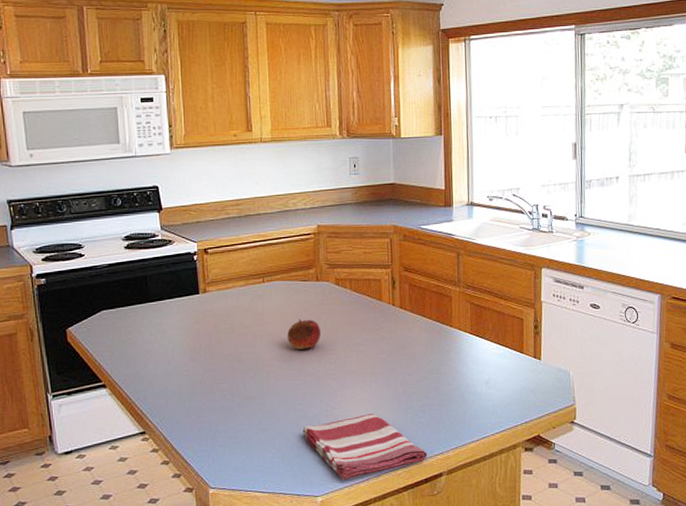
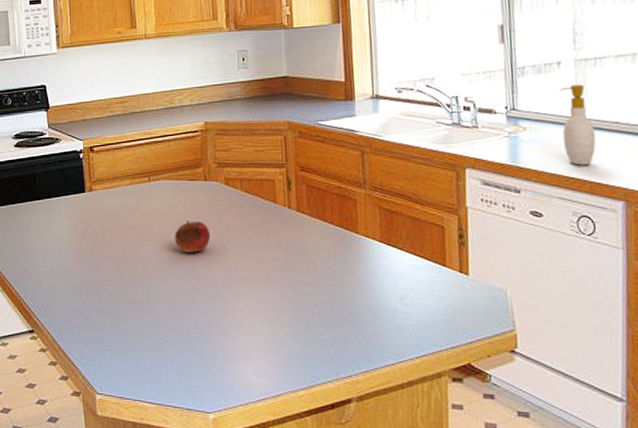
dish towel: present [302,414,427,481] -> none [192,326,333,398]
soap bottle: none [616,196,642,265] -> present [559,84,597,166]

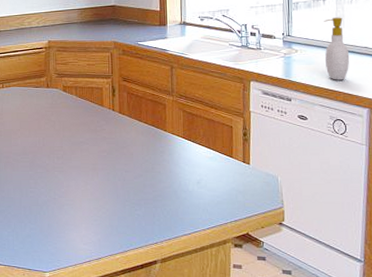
fruit: present [175,221,211,253] -> none [22,120,51,145]

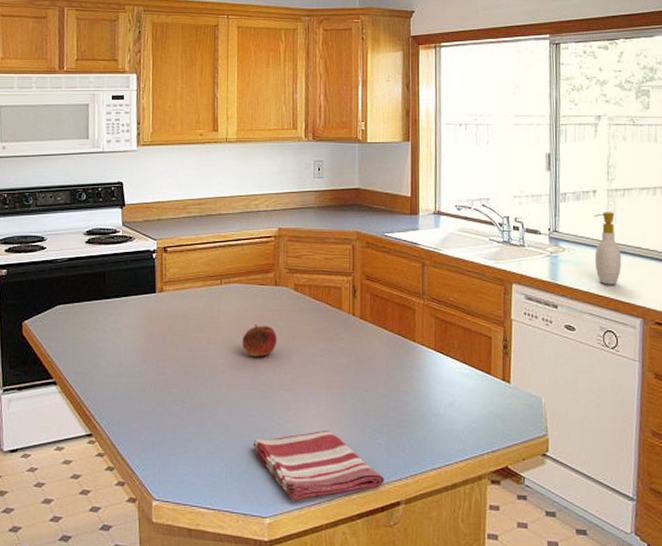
fruit: none [22,120,51,145] -> present [242,325,278,357]
dish towel: none [34,204,143,260] -> present [253,431,384,502]

